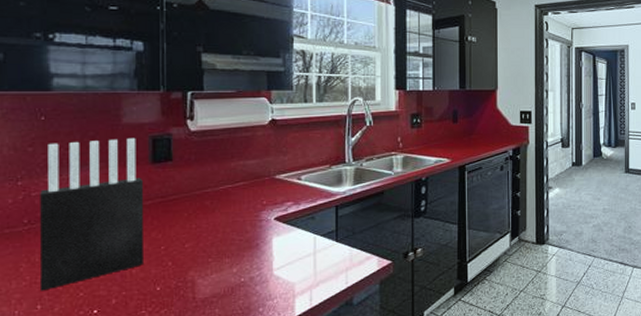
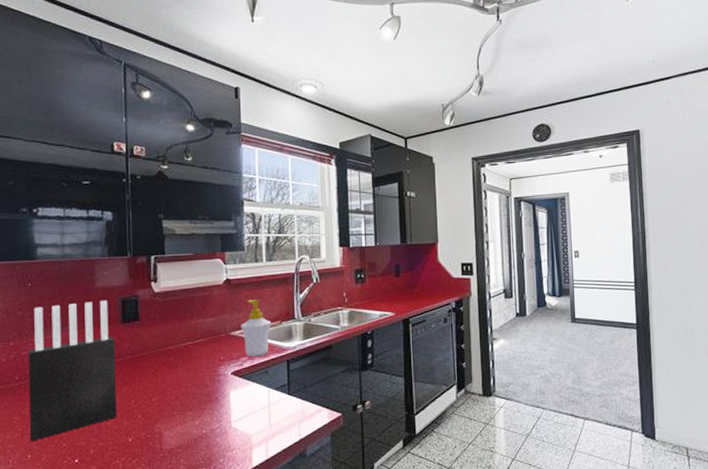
soap bottle: none [286,142,320,202] -> present [241,300,272,357]

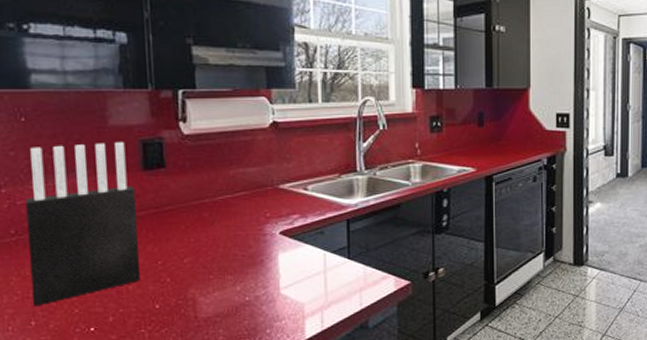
soap bottle: present [241,300,272,357] -> none [291,148,329,215]

